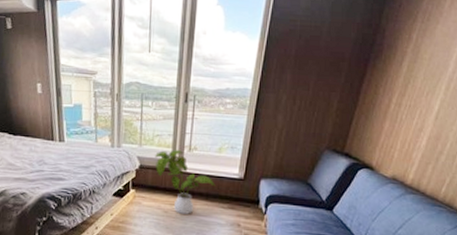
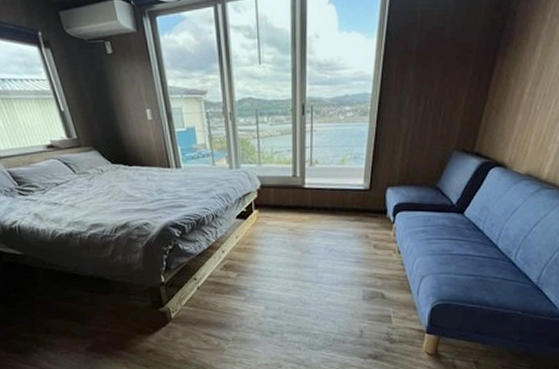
house plant: present [155,150,215,214] -> none [276,166,340,230]

